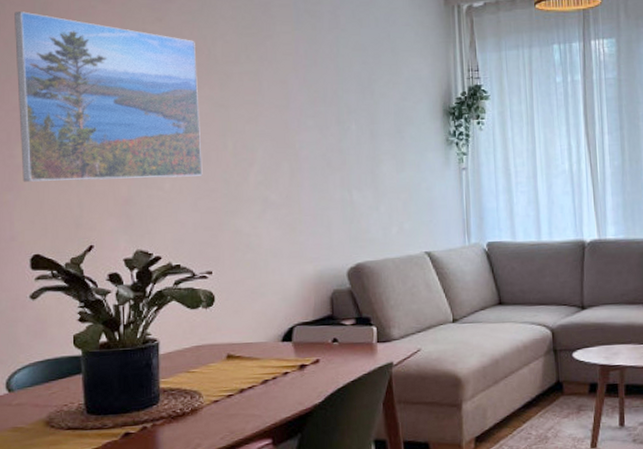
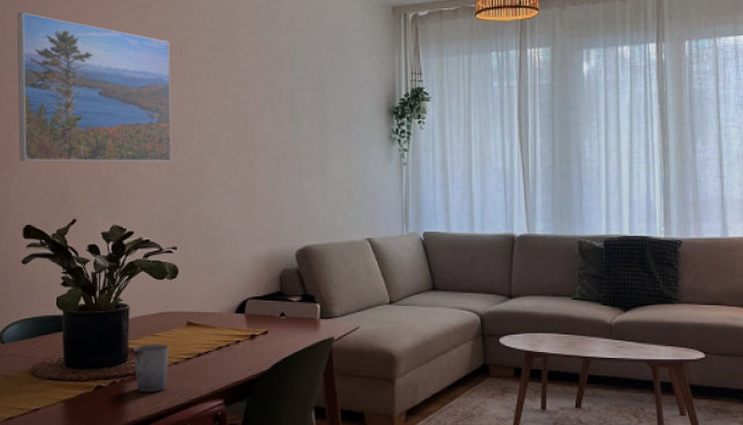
cup: none [165,381,208,437] -> present [132,344,170,393]

